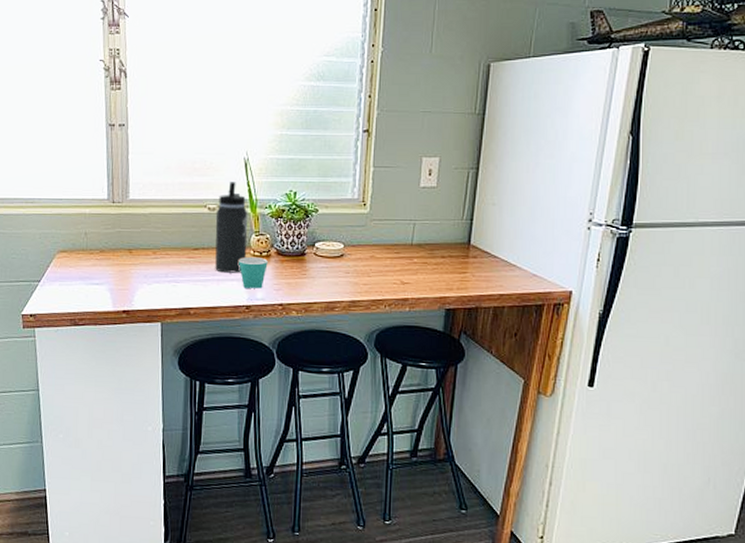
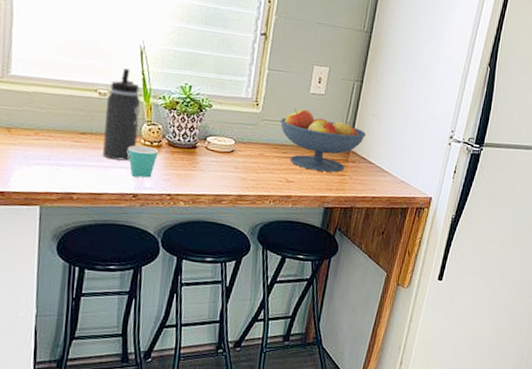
fruit bowl: none [390,204,486,270] -> present [280,108,366,173]

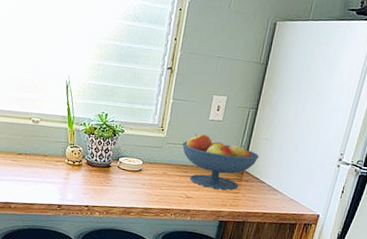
thermos bottle: present [102,68,141,161] -> none [34,100,66,177]
mug: present [128,145,159,178] -> none [54,164,79,192]

